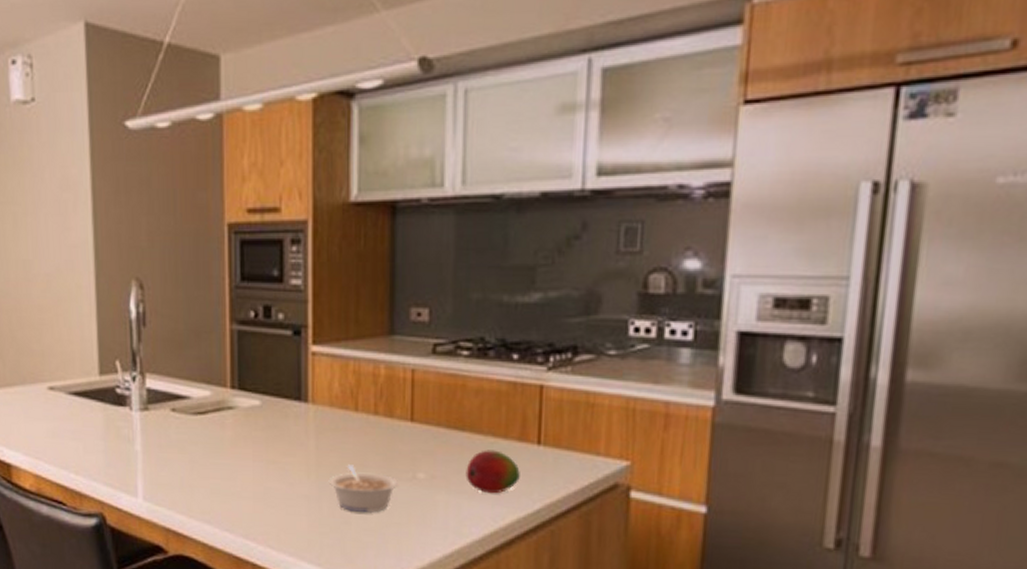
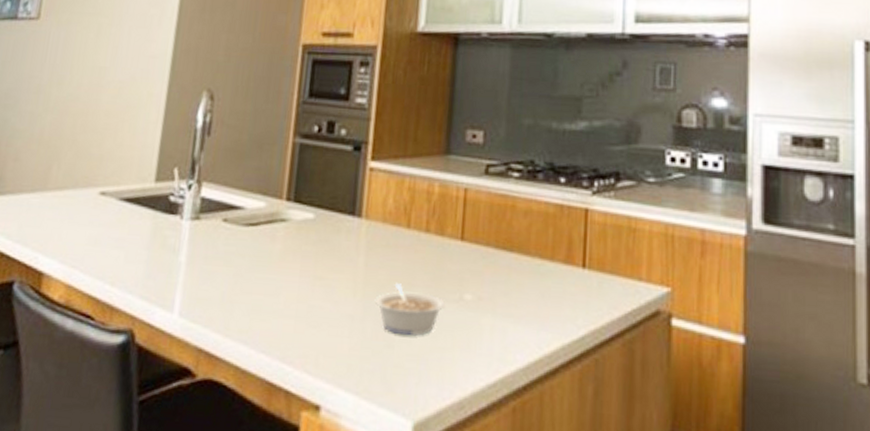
fruit: present [466,450,520,494] -> none [512,271,565,319]

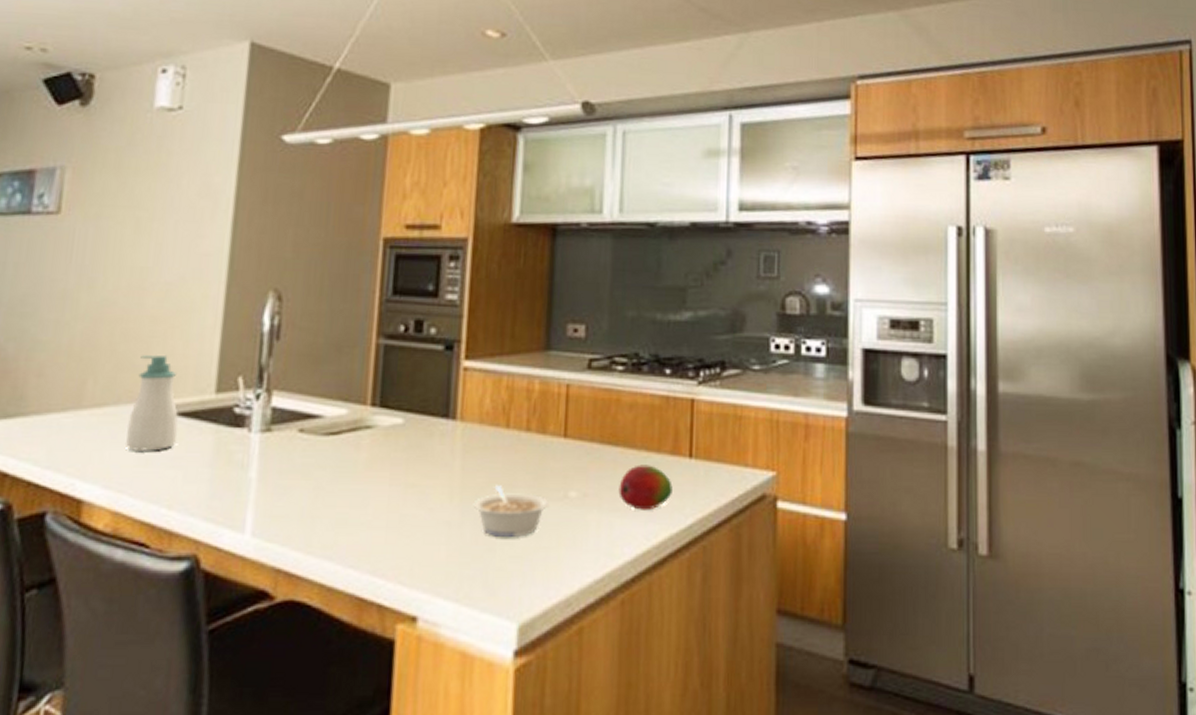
soap bottle: none [80,145,124,232] -> present [126,355,178,452]
fruit: none [512,271,565,319] -> present [618,464,673,510]

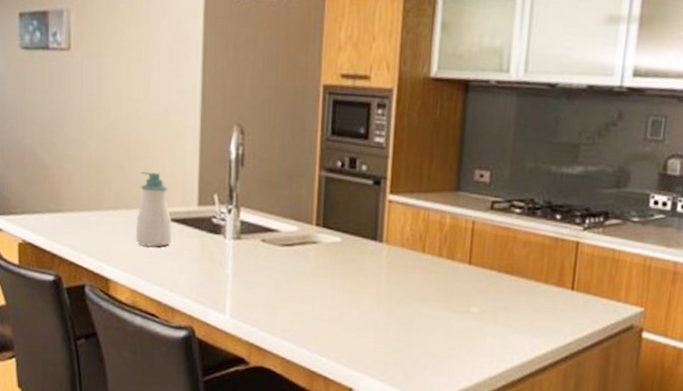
legume: present [473,485,549,537] -> none [395,297,455,339]
fruit: present [618,464,673,510] -> none [511,291,556,329]

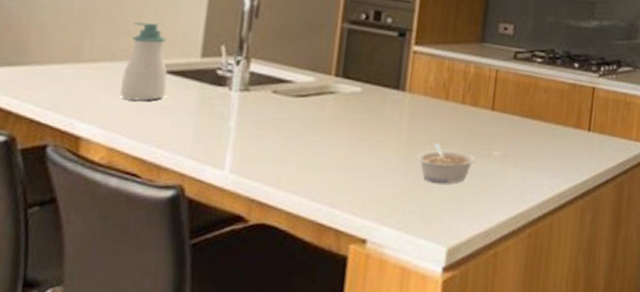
legume: none [395,297,455,339] -> present [416,143,476,184]

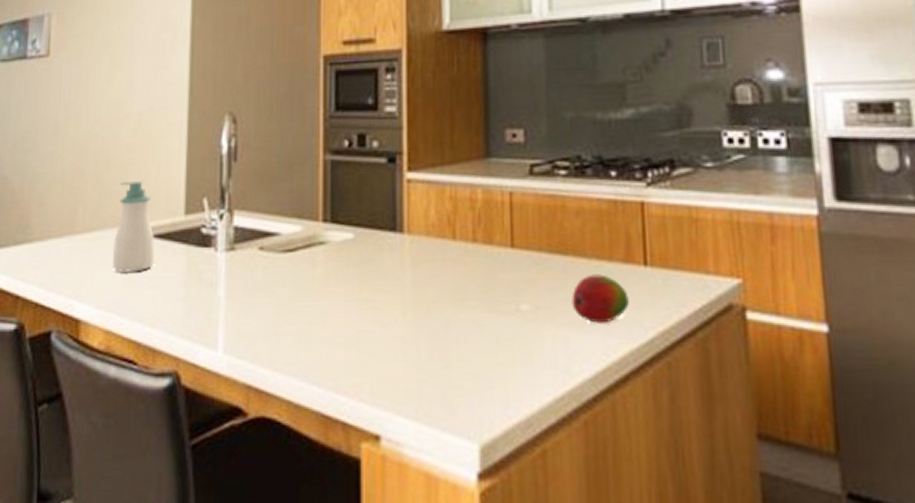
legume: present [416,143,476,184] -> none [426,299,501,353]
fruit: none [532,134,574,168] -> present [571,274,629,324]

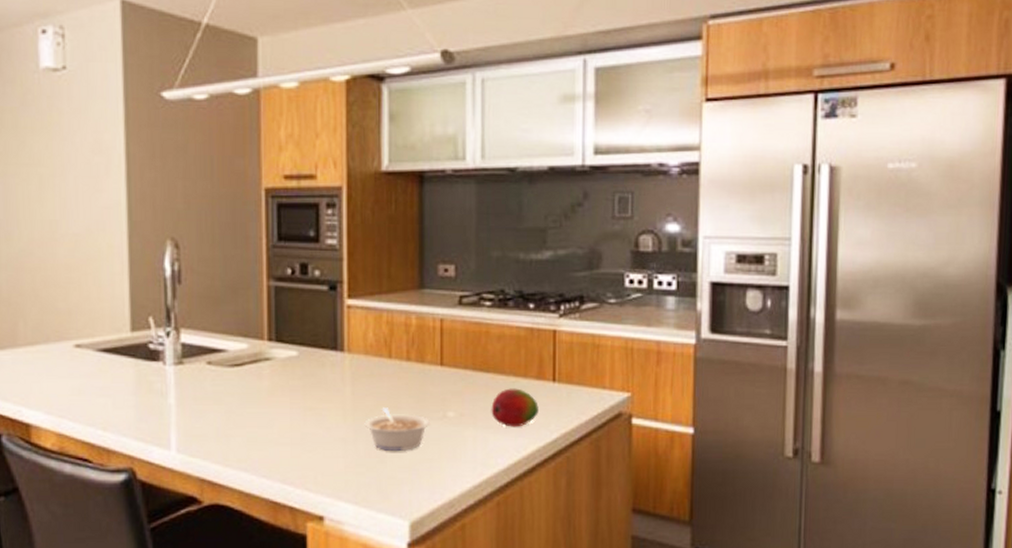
soap bottle: present [113,181,155,274] -> none [59,300,103,384]
legume: none [426,299,501,353] -> present [364,407,430,451]

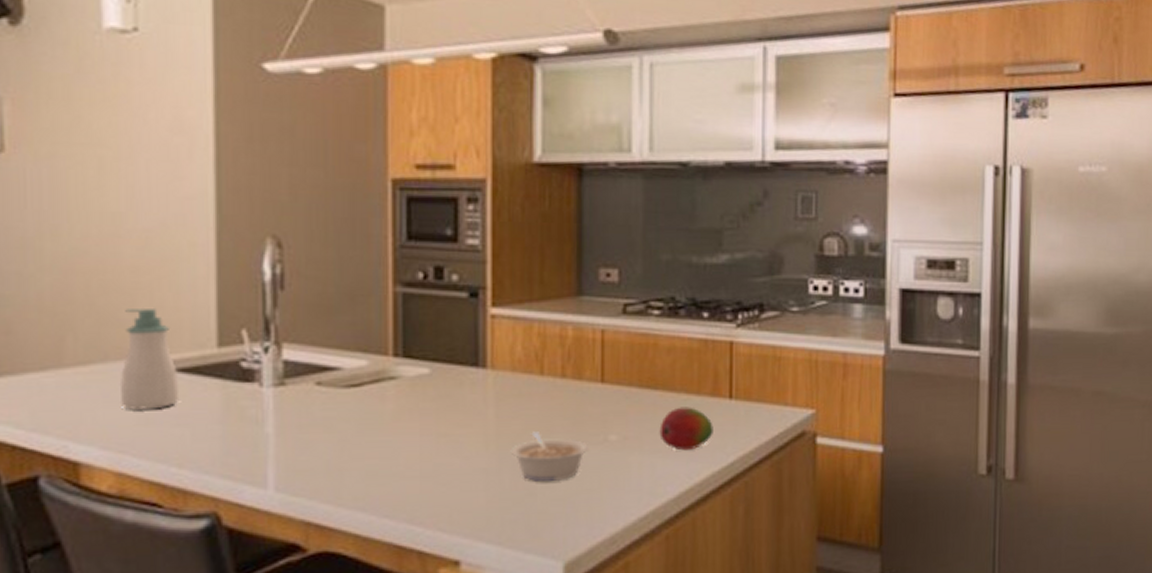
soap bottle: none [59,300,103,384] -> present [121,309,180,411]

